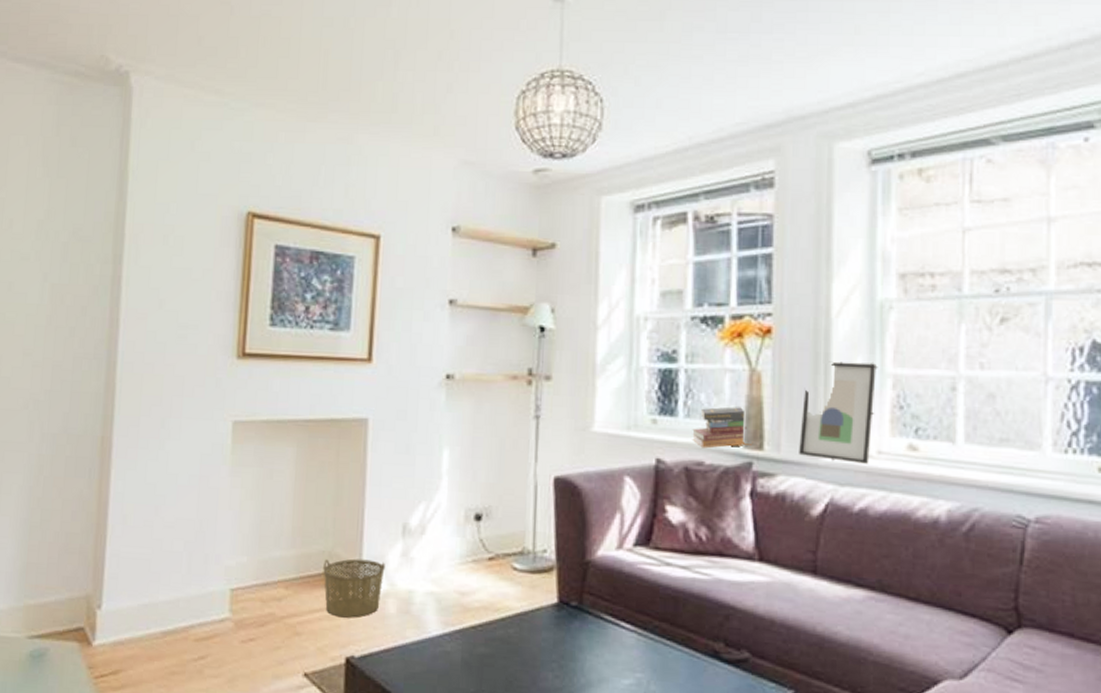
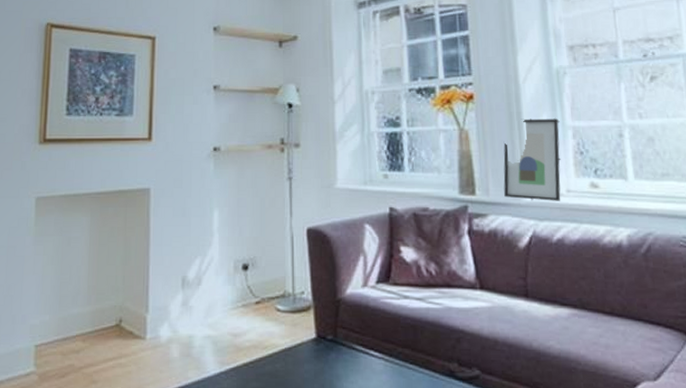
basket: present [323,558,385,618] -> none [115,310,168,364]
books: present [692,407,753,449] -> none [417,160,467,196]

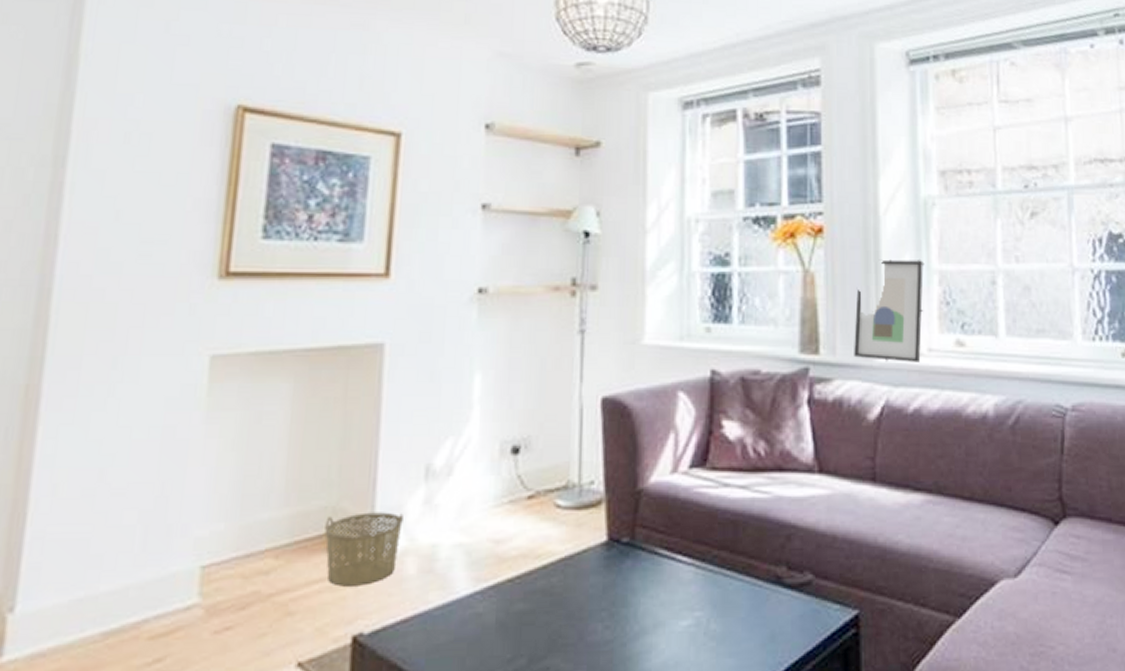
basket: none [115,310,168,364] -> present [325,512,404,587]

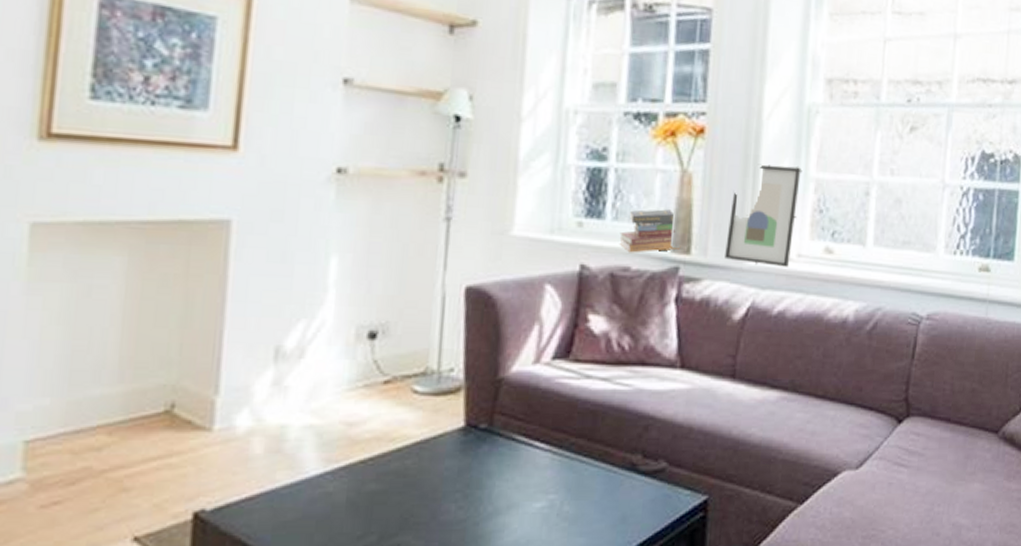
basket: present [325,512,404,587] -> none [163,392,250,464]
books: none [747,310,809,356] -> present [620,209,681,253]

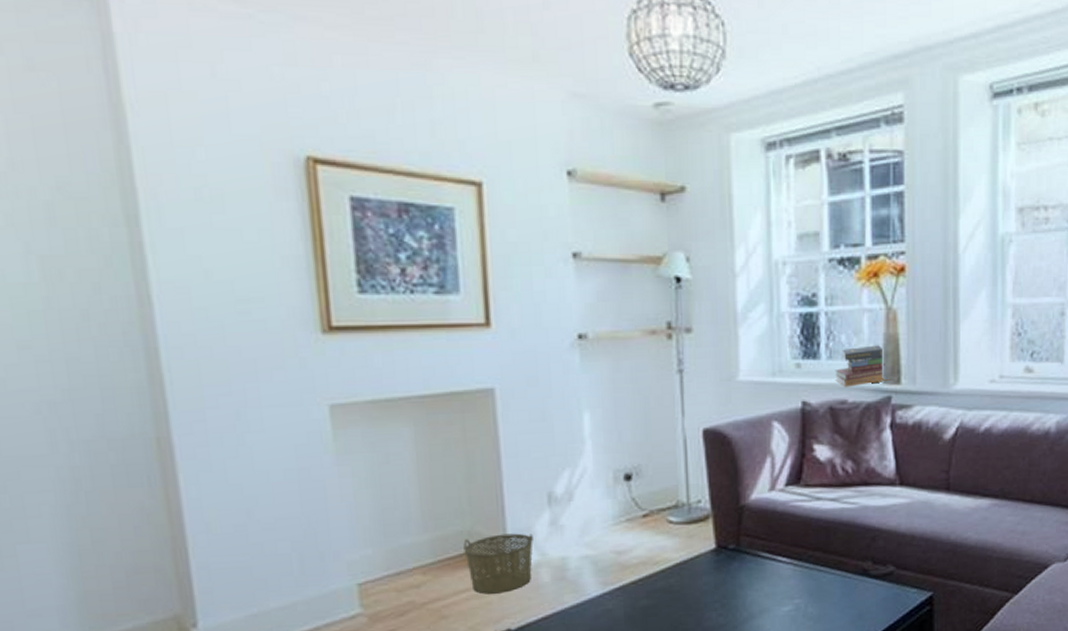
basket: none [163,392,250,464] -> present [463,533,533,595]
picture frame: present [725,164,803,267] -> none [932,293,1000,389]

